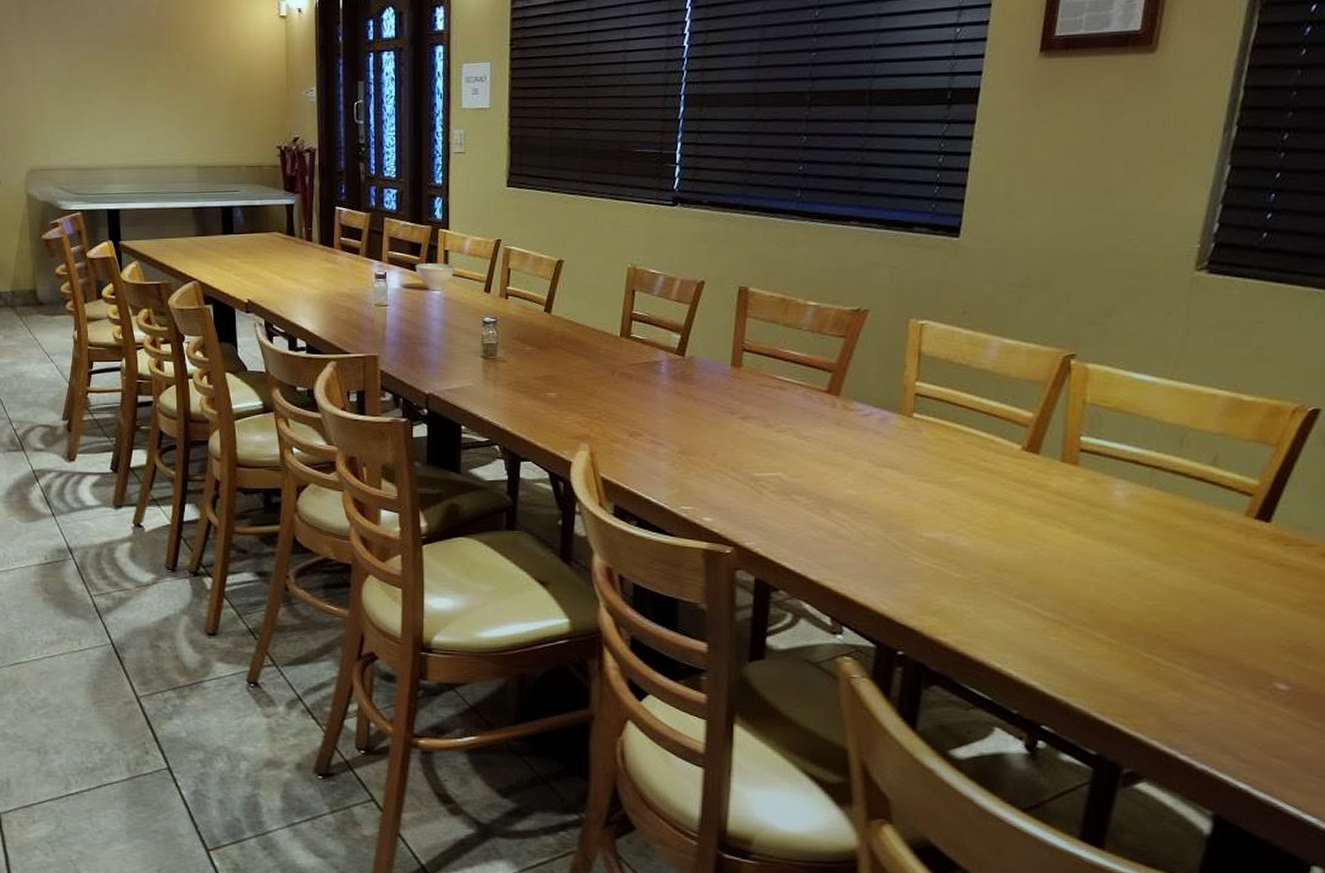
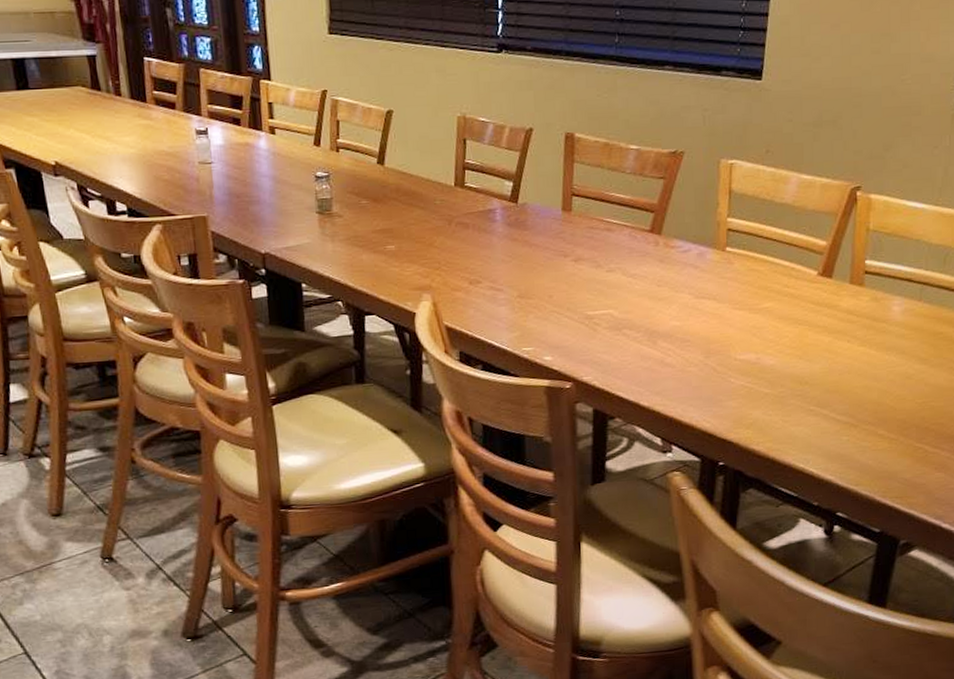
bowl: present [415,263,455,291] -> none [238,116,282,146]

